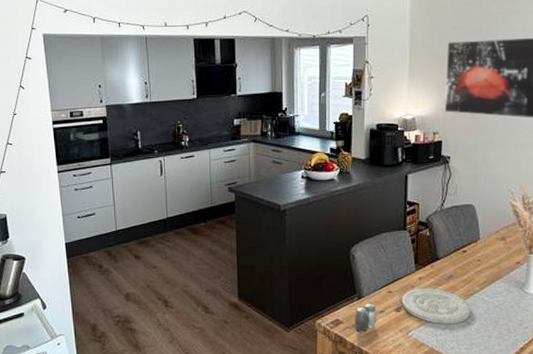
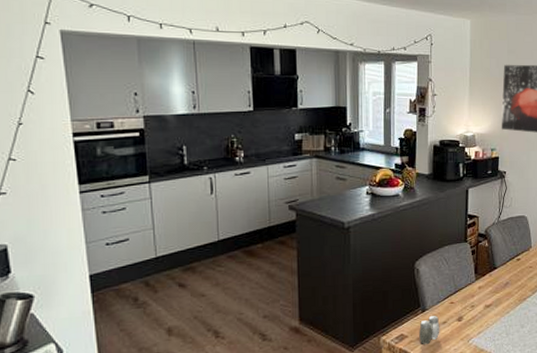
plate: present [401,289,471,324] -> none [463,296,524,330]

